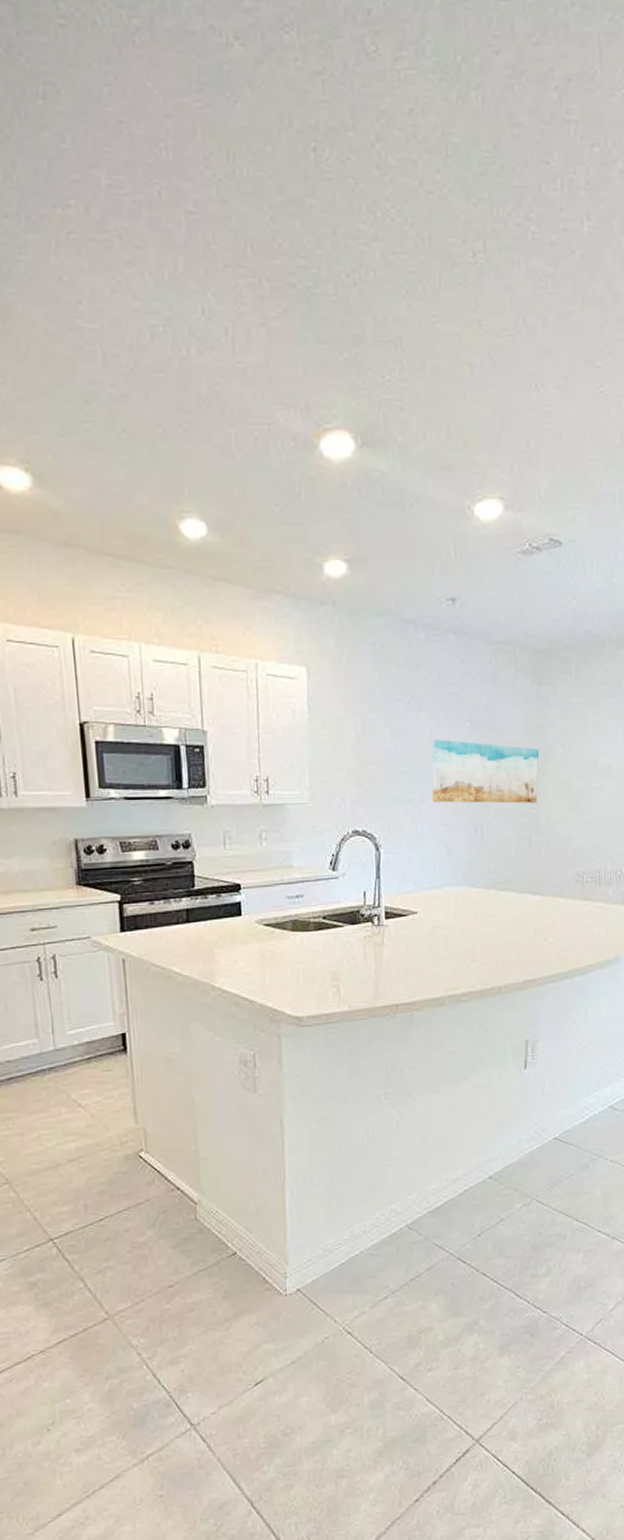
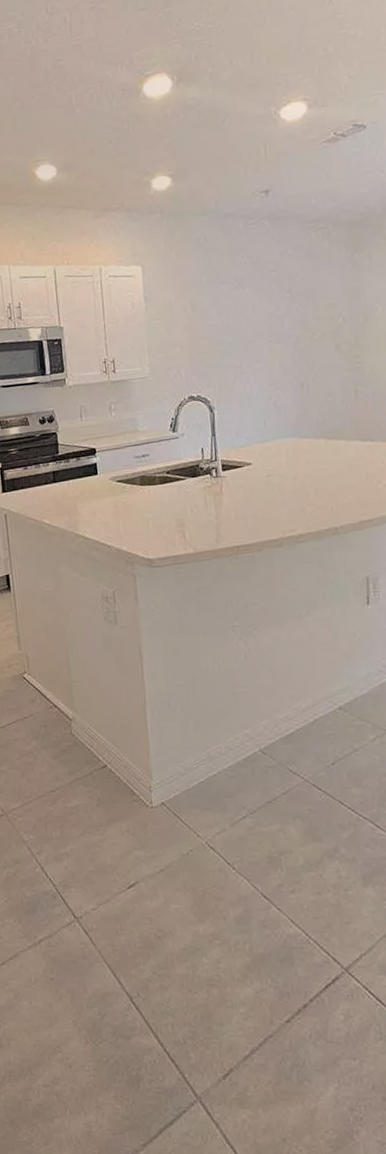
wall art: present [431,739,540,804] -> none [255,308,360,366]

